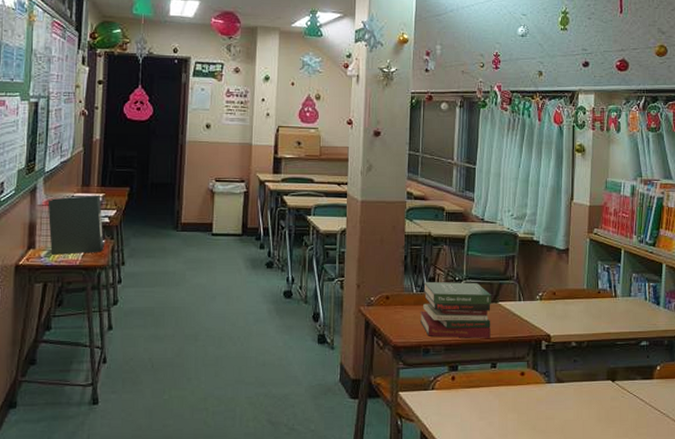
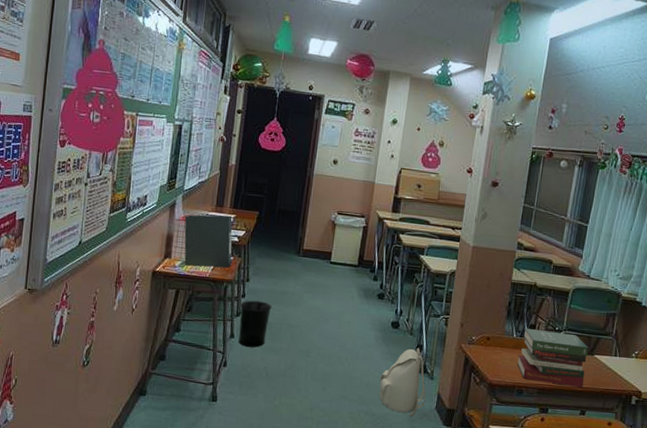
waste bin: none [116,285,152,338] -> present [238,300,272,348]
backpack: none [277,317,327,394] -> present [379,348,426,417]

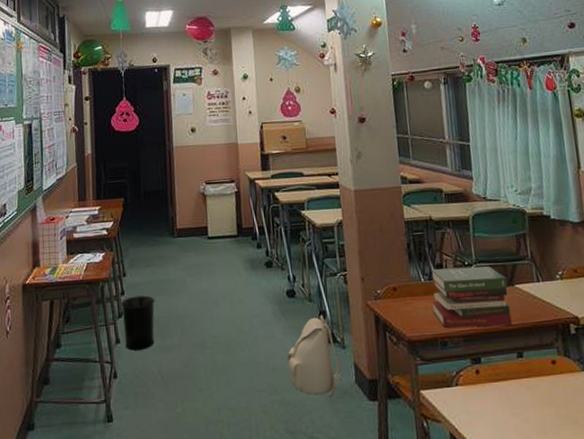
binder: present [184,214,233,268] -> none [48,209,105,273]

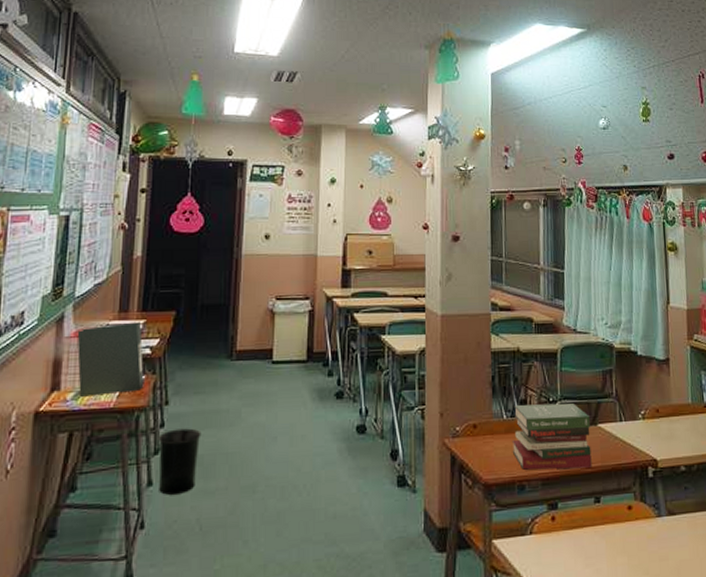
binder: none [48,209,105,273] -> present [77,323,144,398]
backpack: present [286,315,342,398] -> none [350,454,409,550]

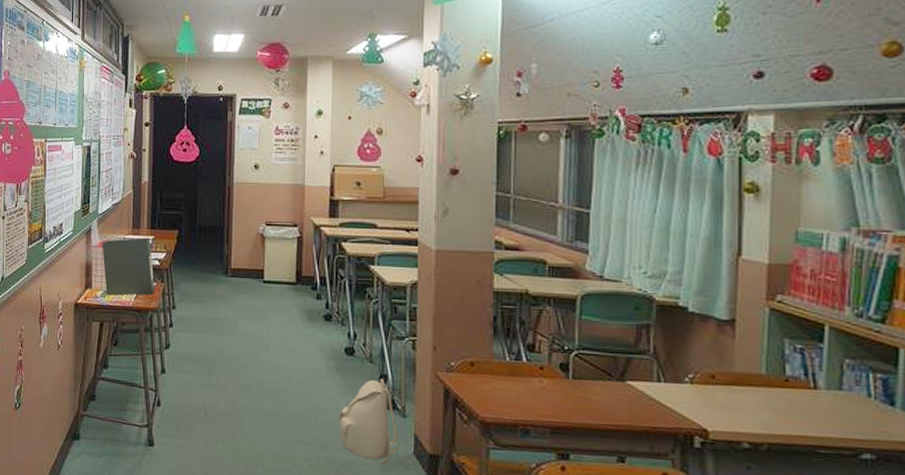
waste bin: present [158,428,202,495] -> none [168,330,203,384]
backpack: none [350,454,409,550] -> present [338,378,399,465]
books: present [513,402,592,470] -> none [516,348,618,425]

